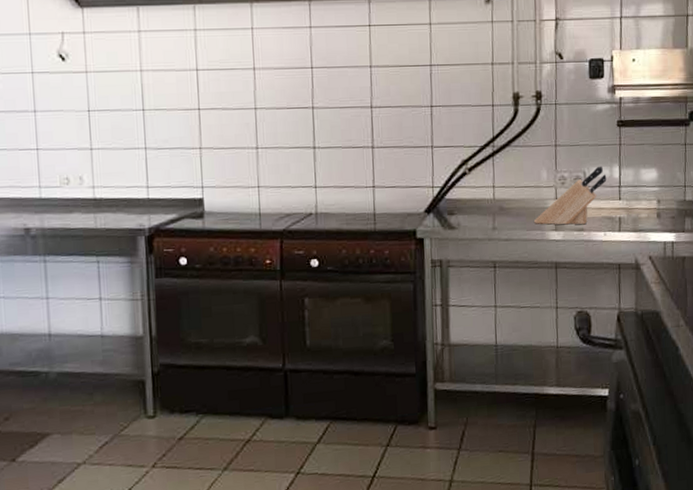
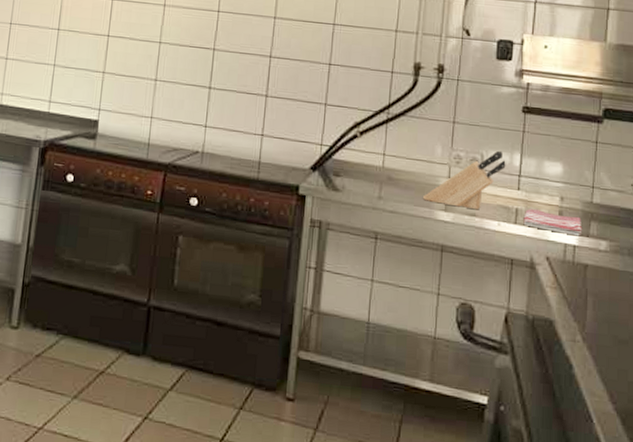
dish towel: none [626,215,679,233] -> present [523,209,583,237]

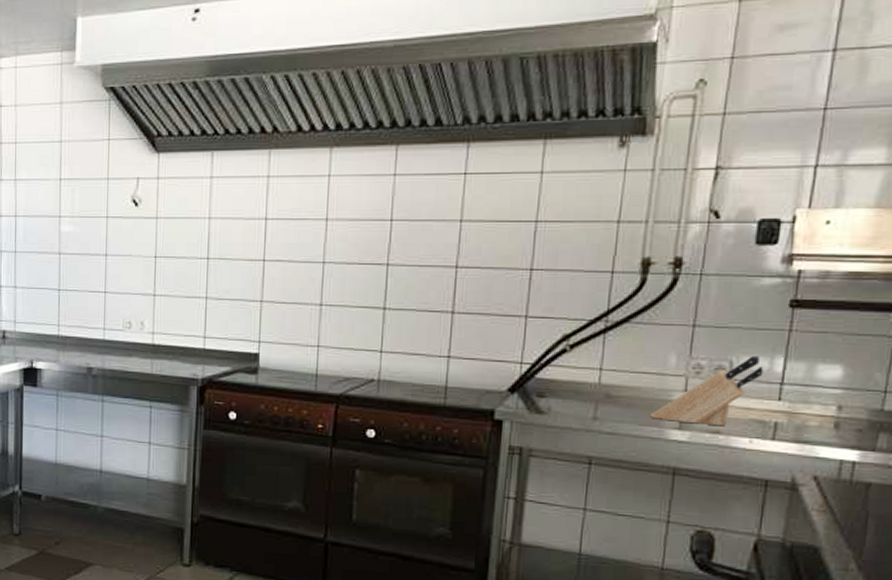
dish towel: present [523,209,583,237] -> none [784,422,867,451]

